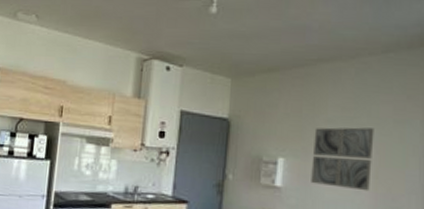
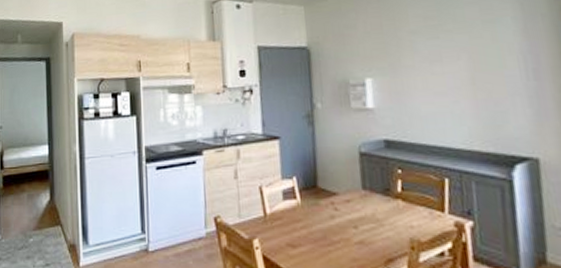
wall art: present [311,127,374,191] -> none [399,33,468,100]

